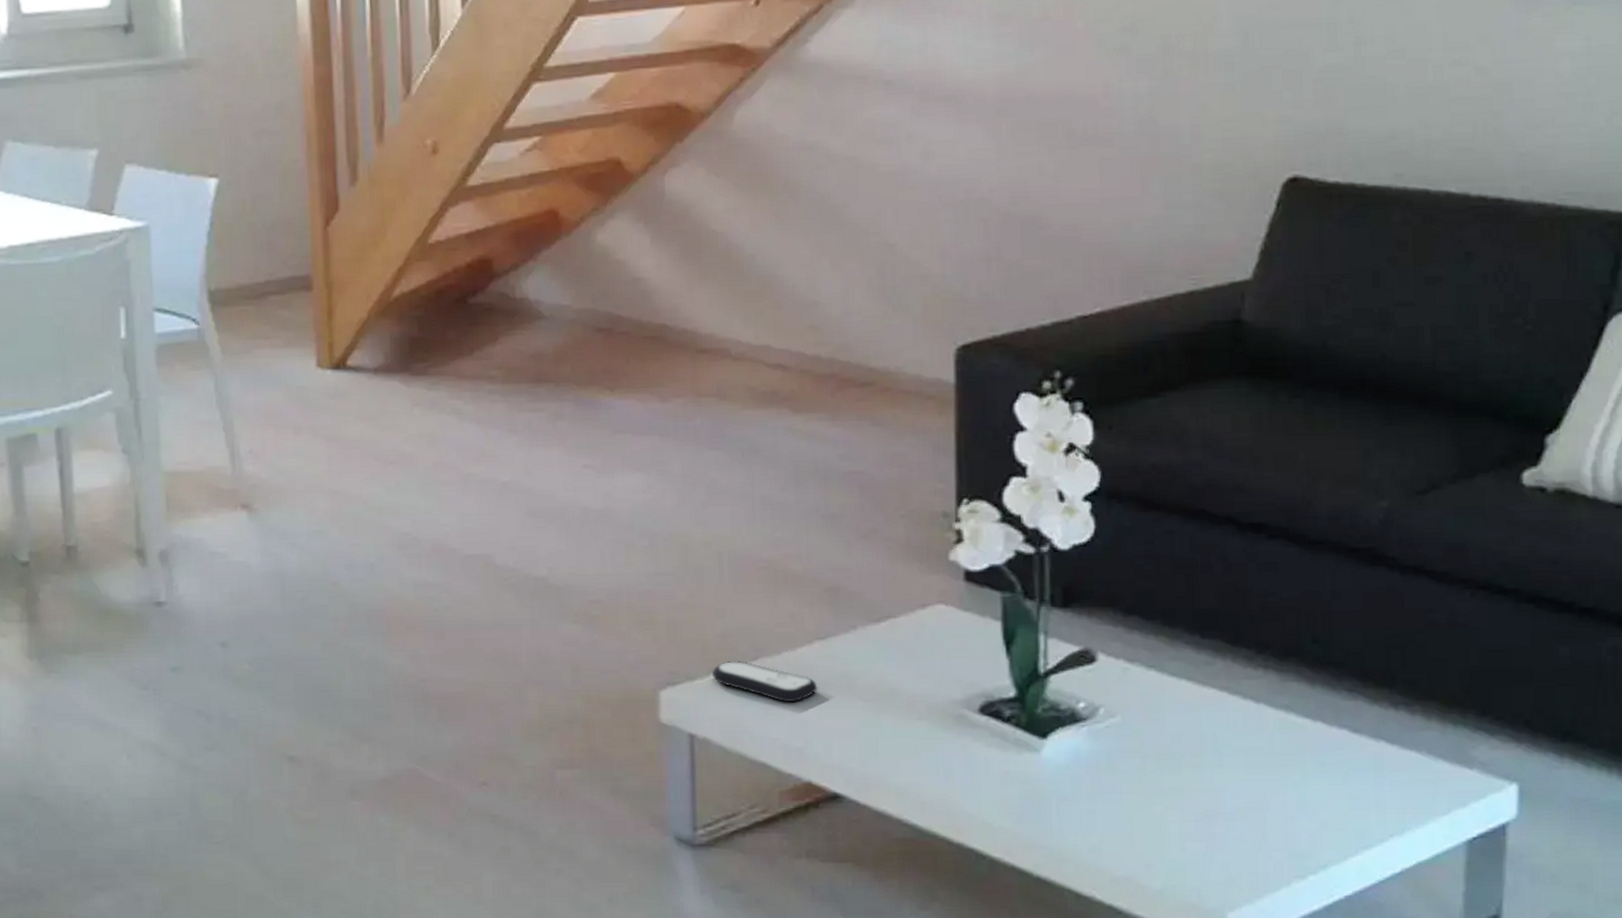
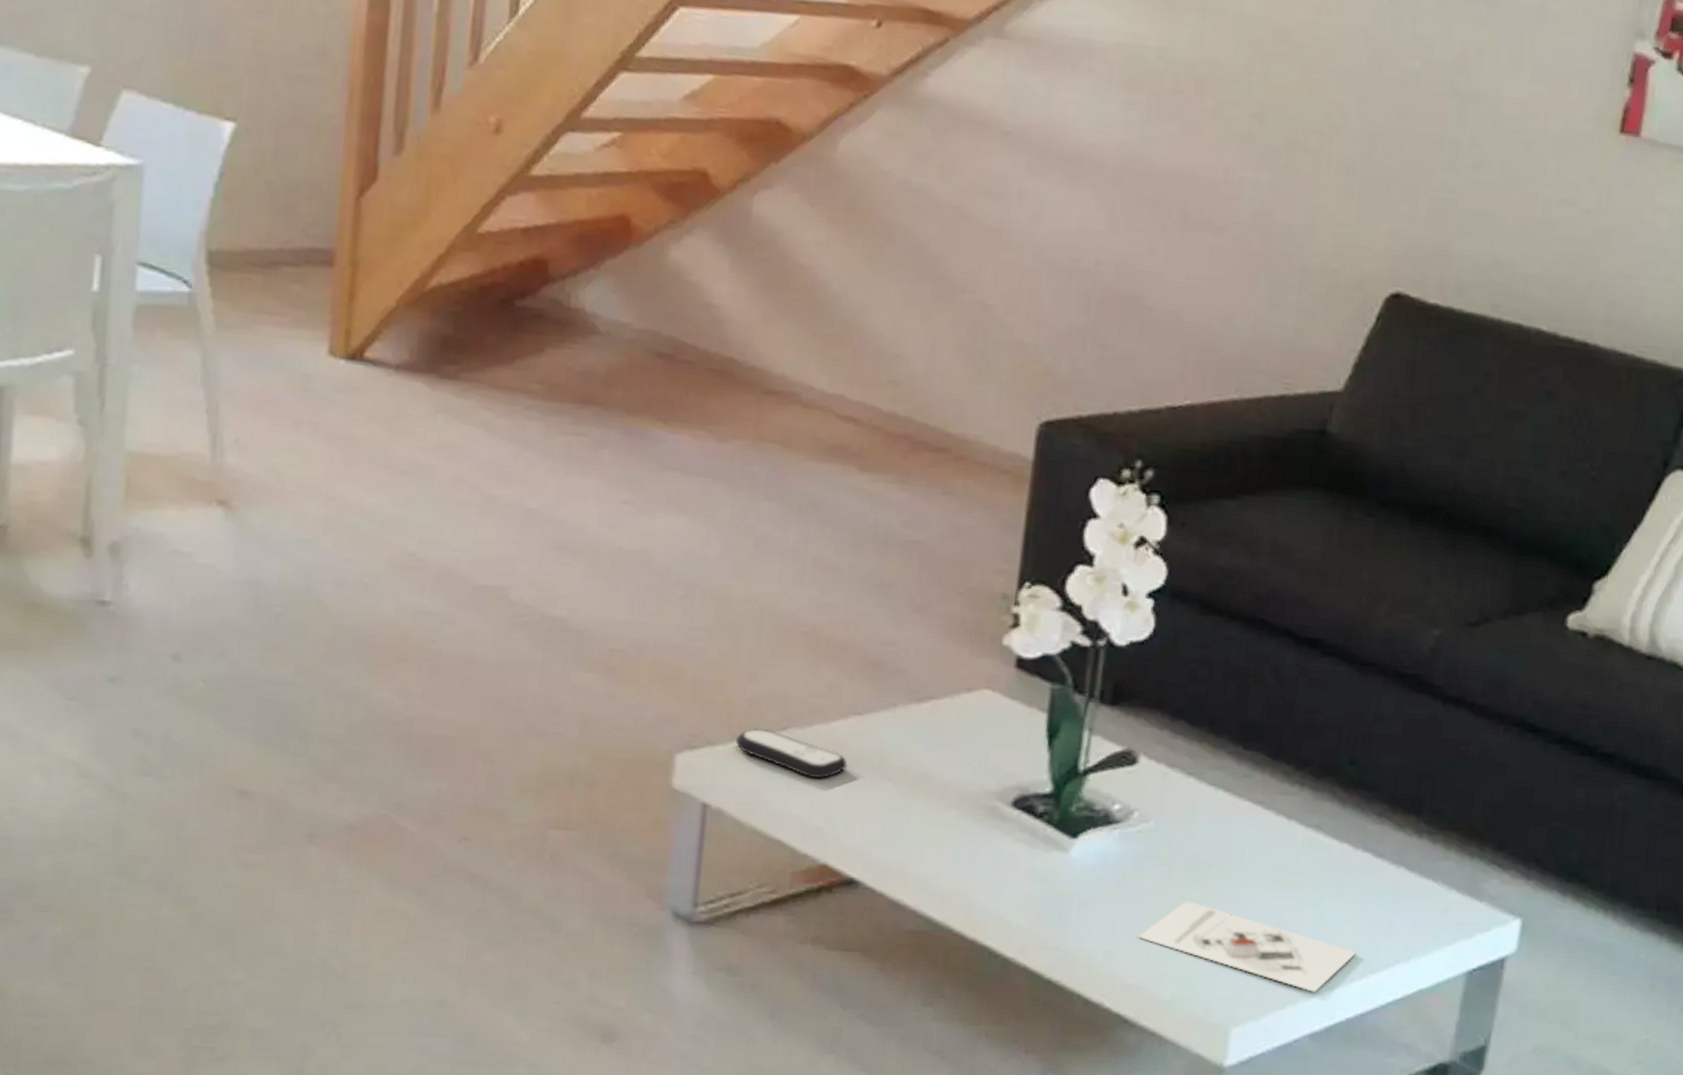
architectural model: none [1119,790,1347,872] -> present [1137,900,1357,992]

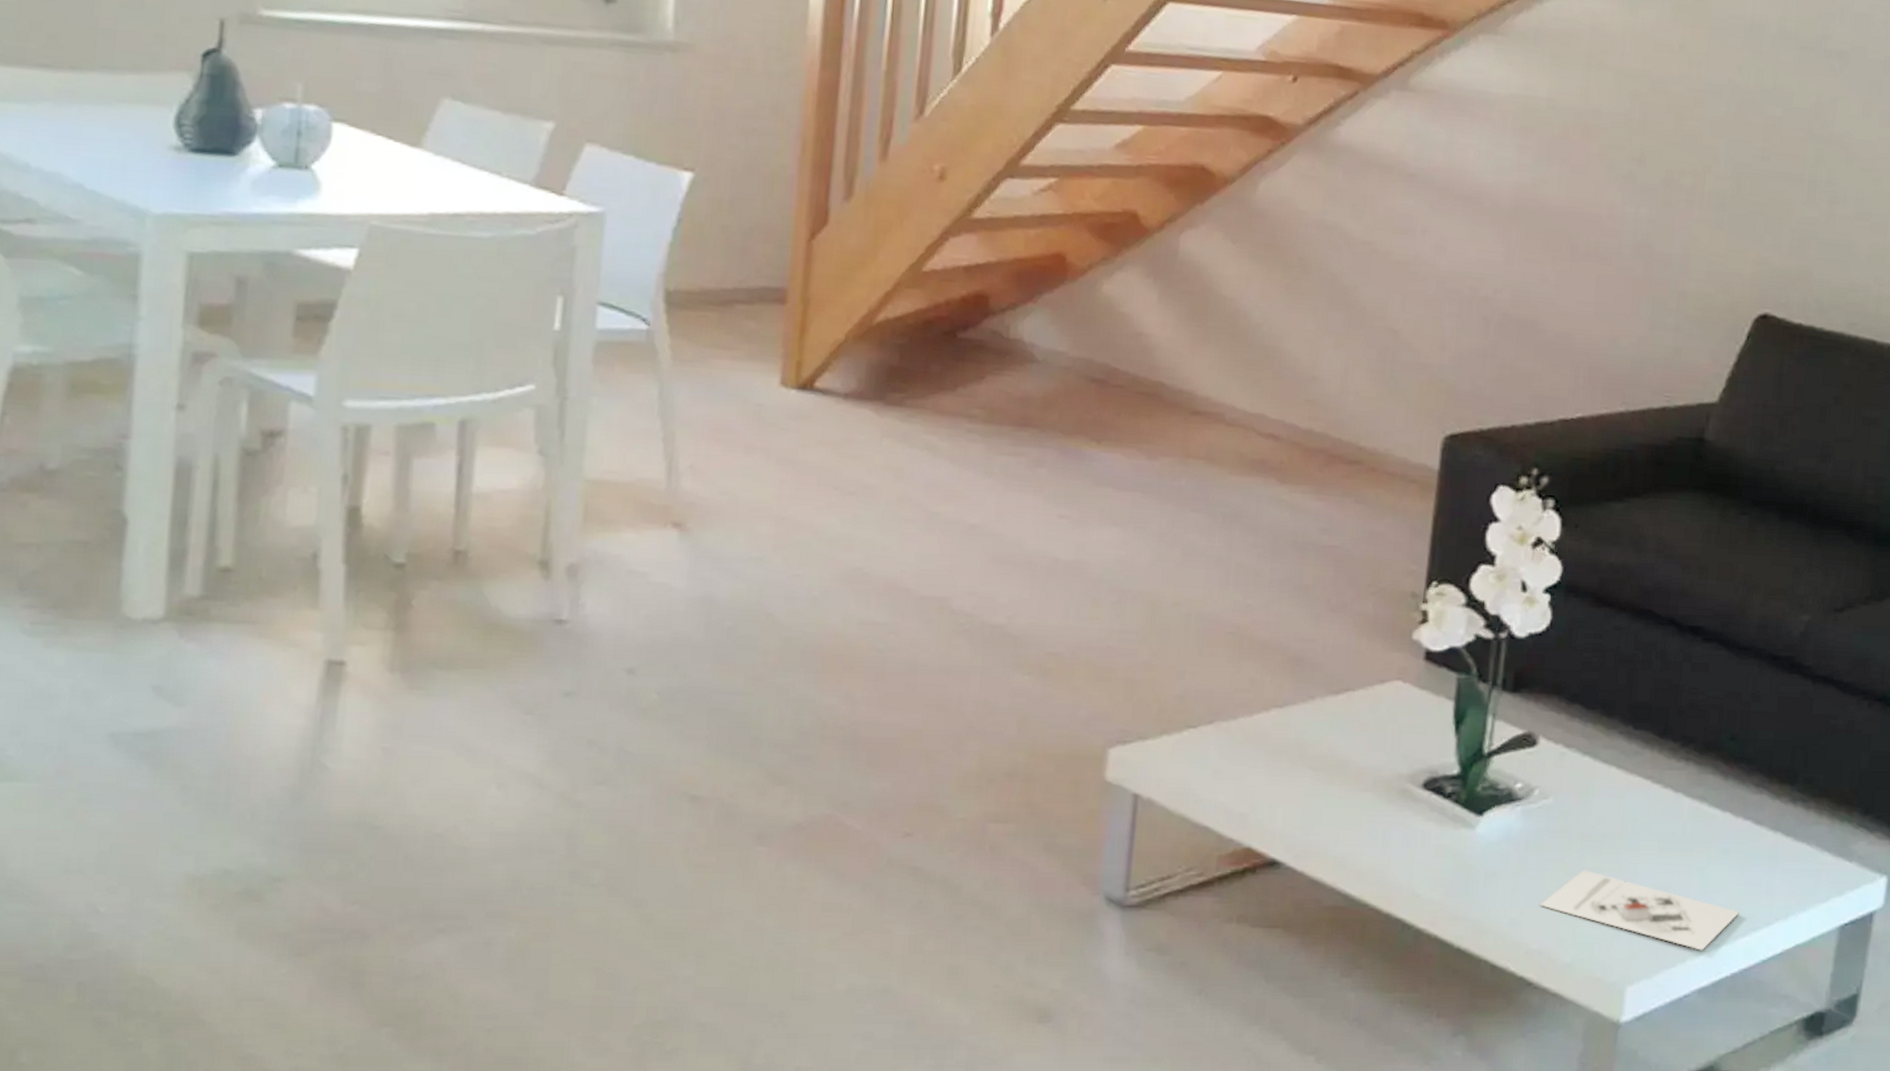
remote control: present [735,728,848,779] -> none [1164,722,1270,768]

